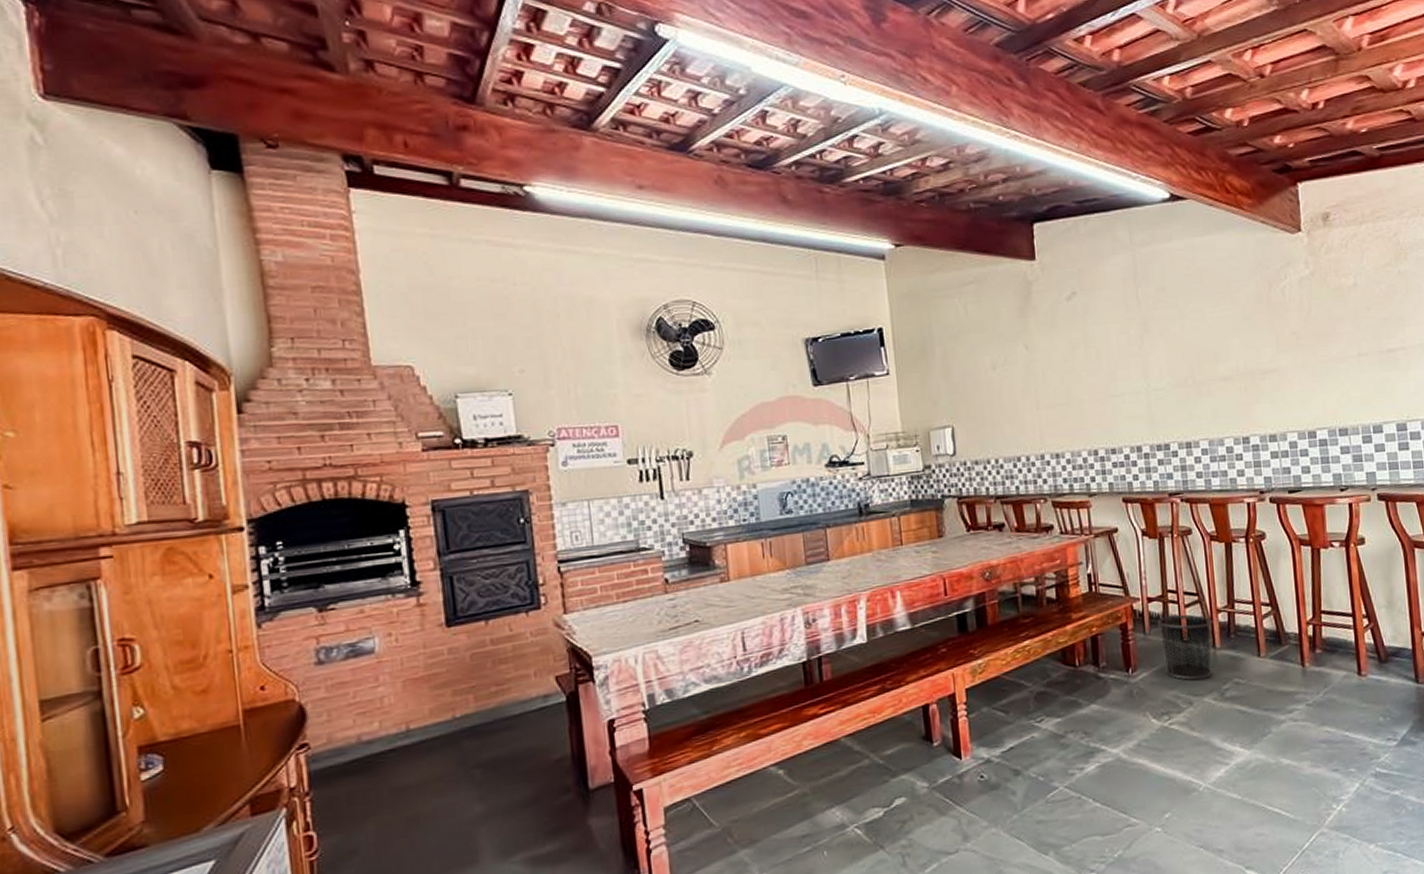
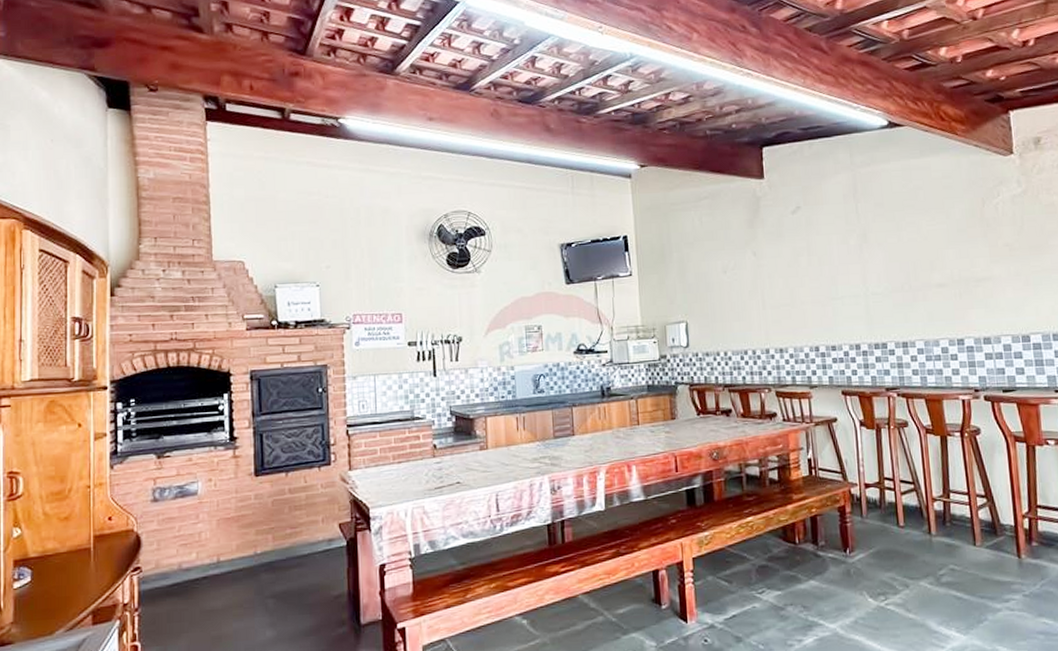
trash can: present [1157,614,1213,680] -> none [874,501,929,564]

